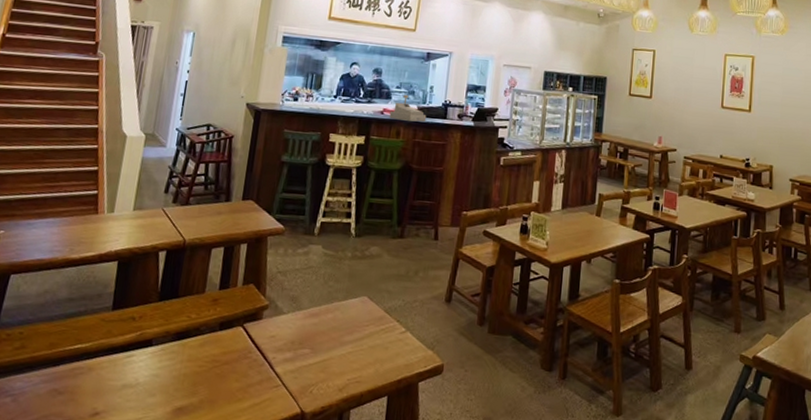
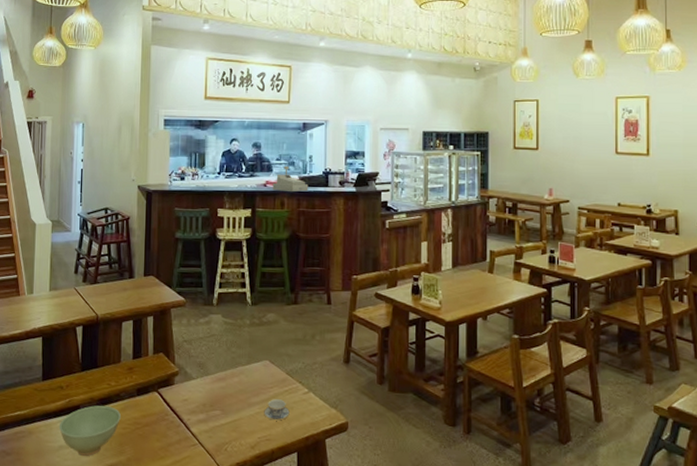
bowl: none [125,340,198,397] -> present [59,405,121,456]
teacup: none [356,337,384,362] -> present [264,398,290,421]

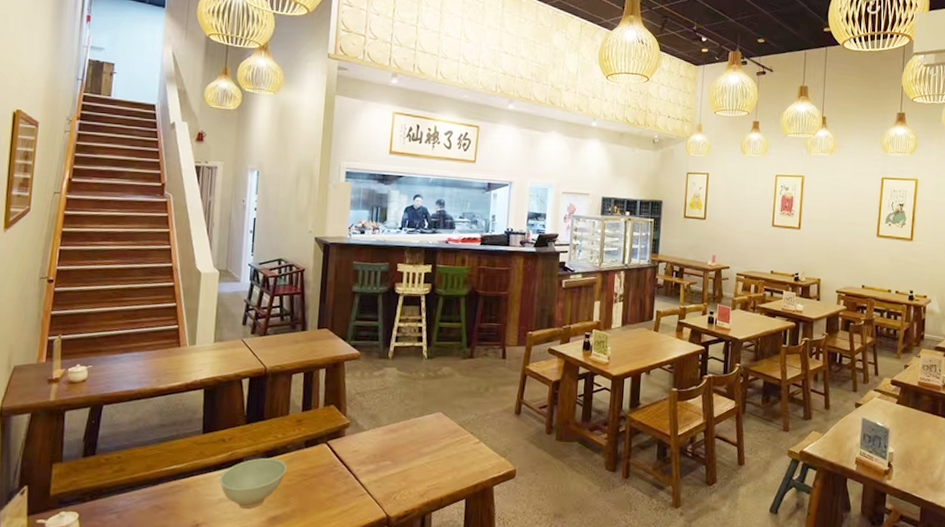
teacup: present [264,398,290,421] -> none [434,448,460,470]
cash register: present [272,165,309,193] -> none [454,223,490,250]

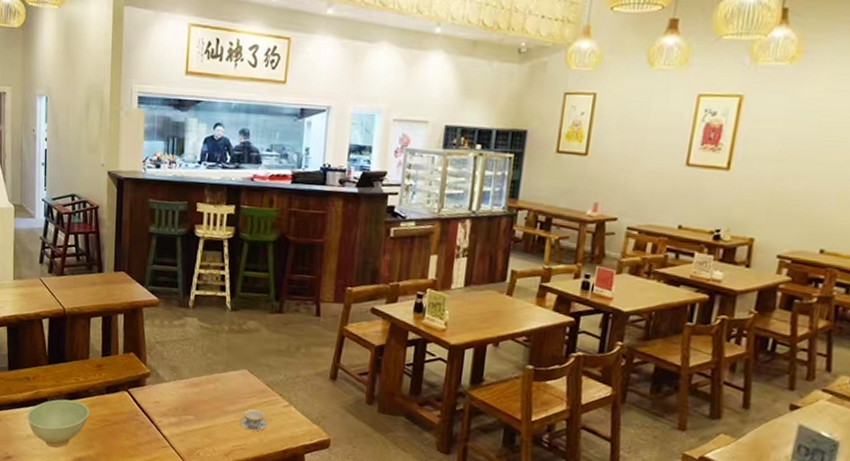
teacup: none [434,448,460,470] -> present [240,408,268,432]

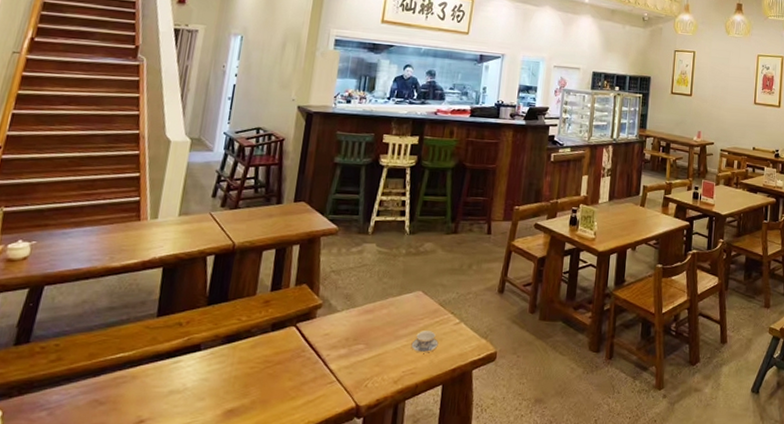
bowl: present [27,399,89,448] -> none [172,343,250,401]

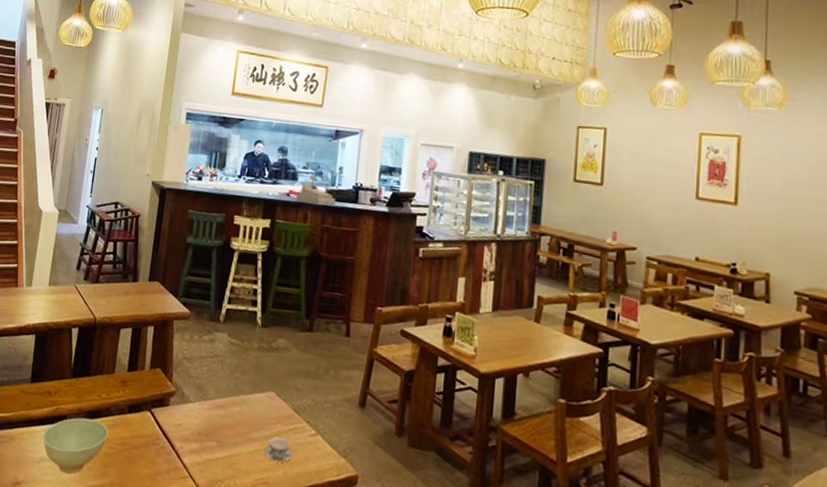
bowl: none [172,343,250,401] -> present [42,417,109,474]
cash register: none [442,95,480,122] -> present [295,175,336,207]

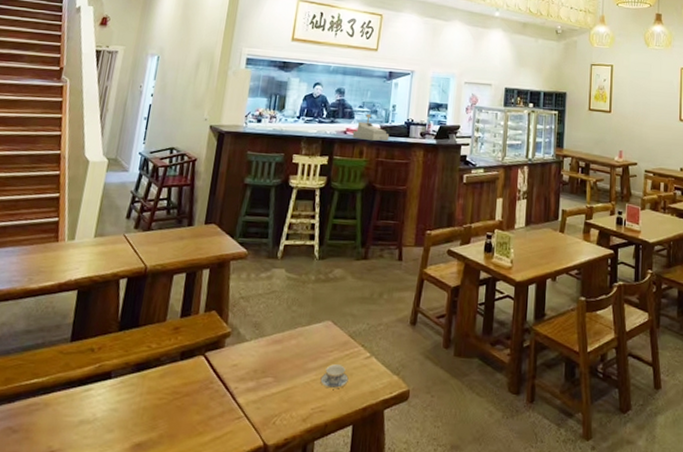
bowl: present [42,417,109,474] -> none [83,371,159,433]

